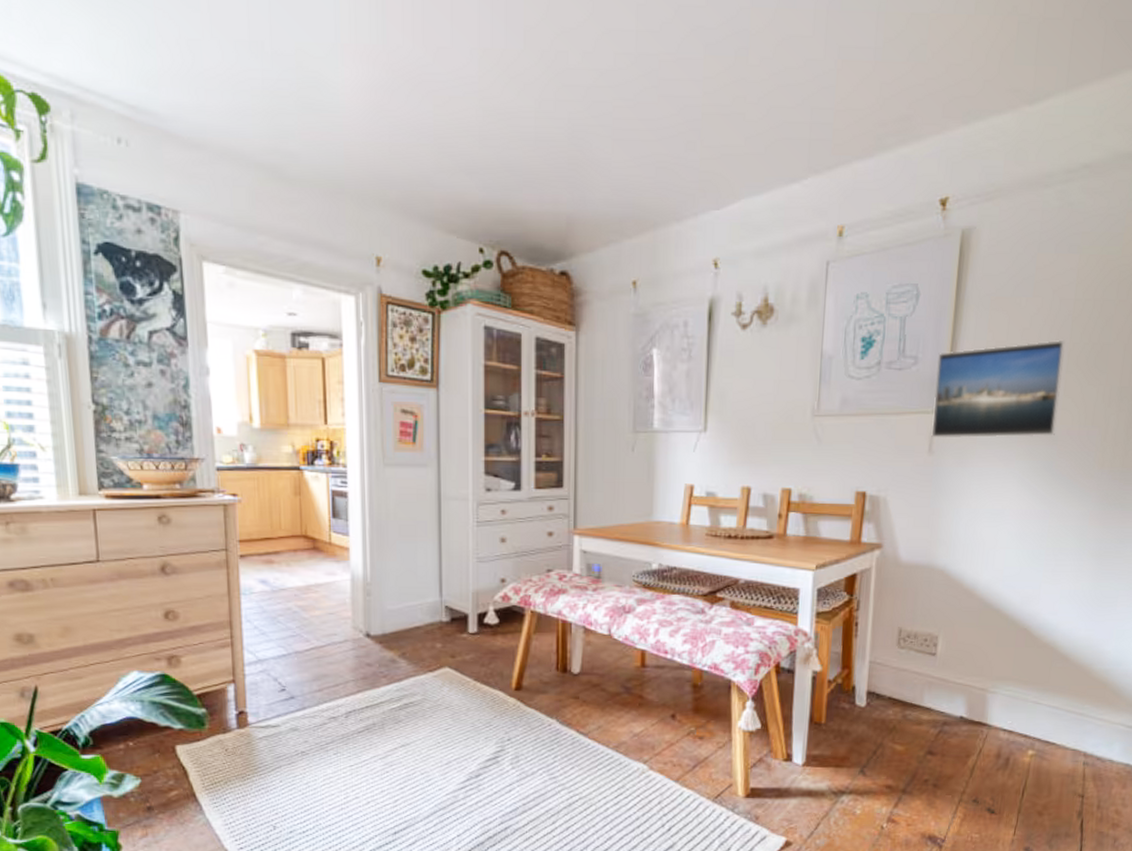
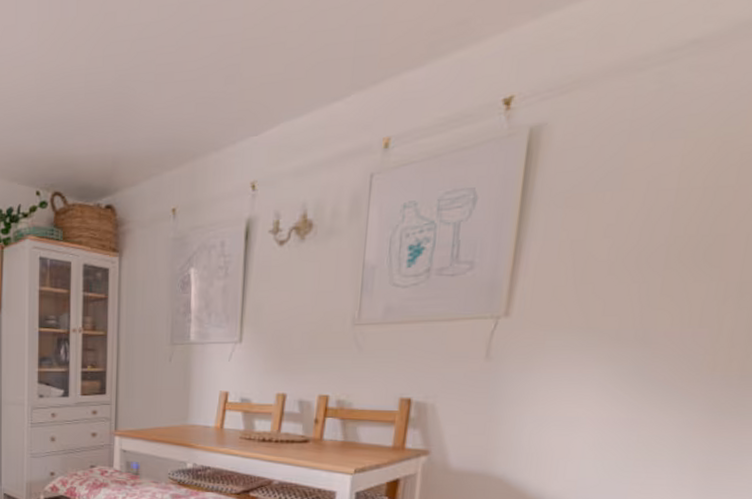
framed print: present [931,340,1065,438] -> none [489,235,664,344]

